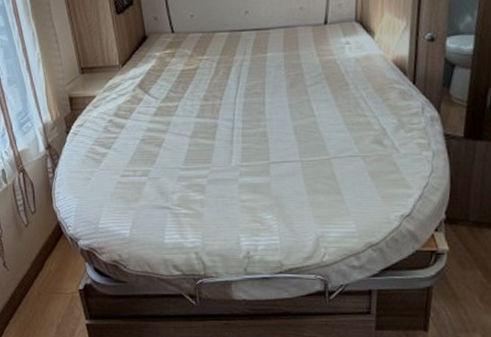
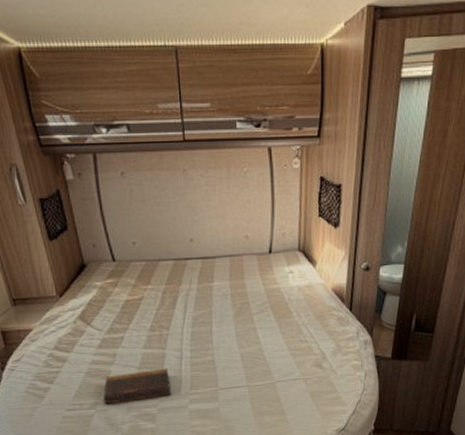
book: none [155,138,221,173] -> present [103,368,171,405]

